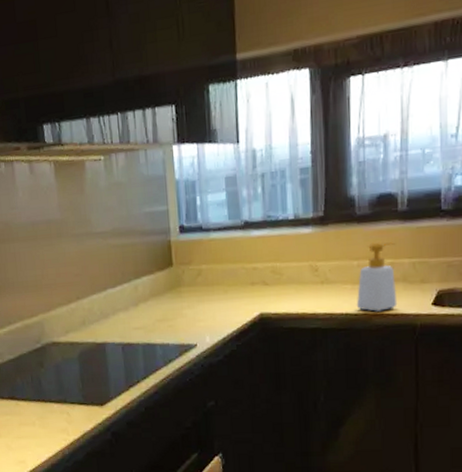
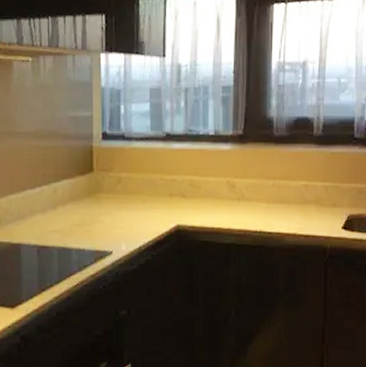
soap bottle: present [356,241,398,312] -> none [270,164,310,231]

